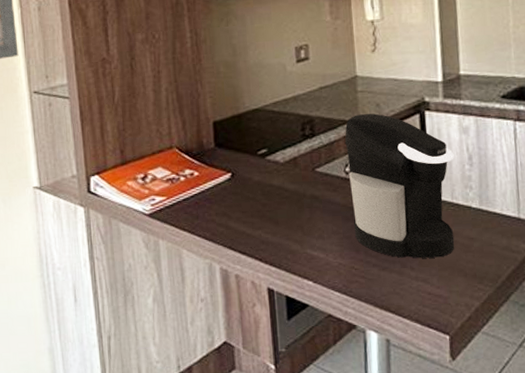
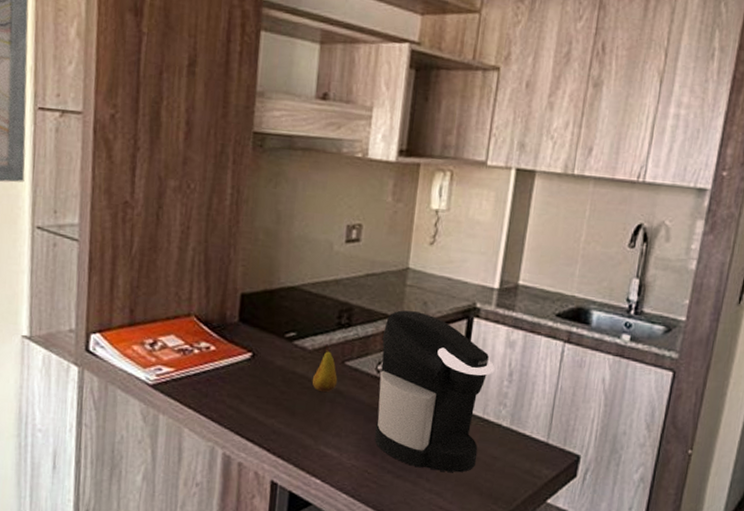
fruit: none [288,155,312,199] -> present [312,344,338,392]

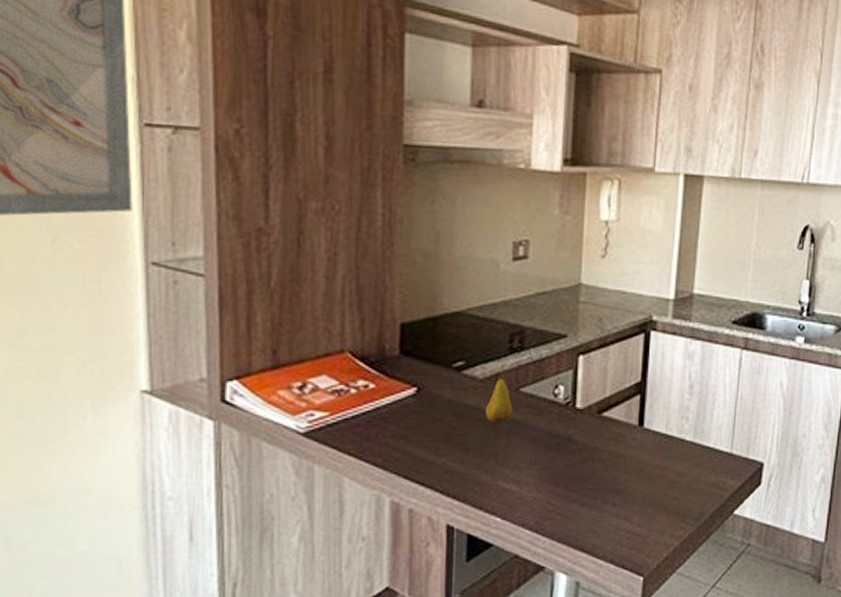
coffee maker: present [375,310,495,473] -> none [556,329,675,494]

